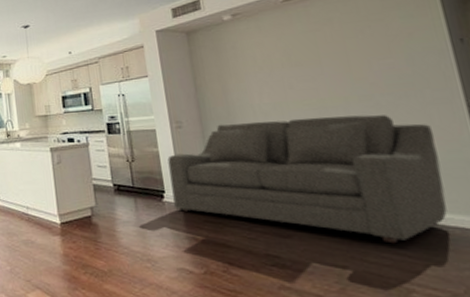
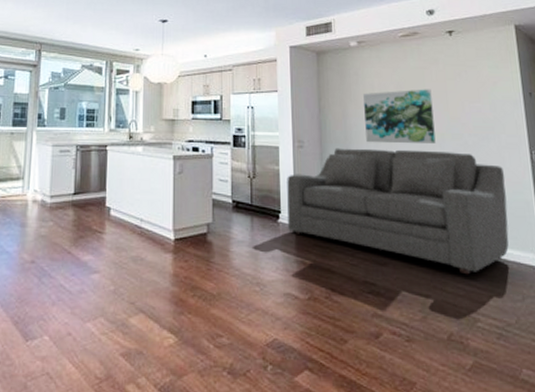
wall art: none [244,51,338,116] -> present [363,89,436,144]

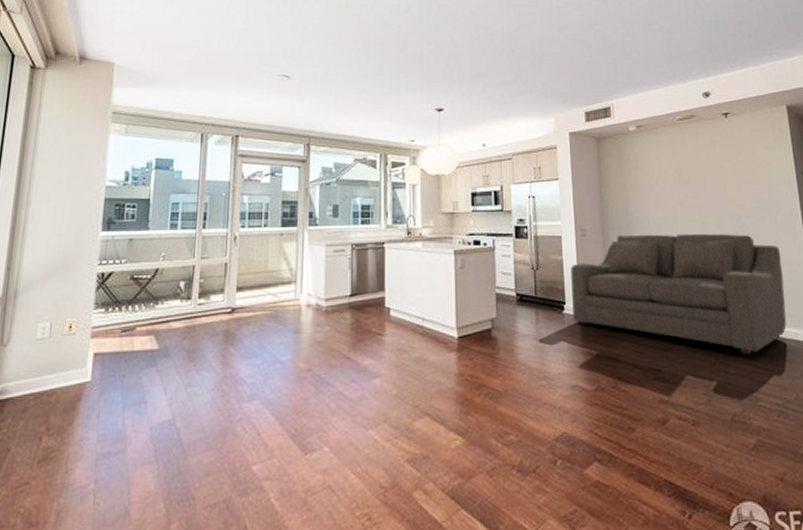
wall art: present [363,89,436,144] -> none [644,172,715,229]

